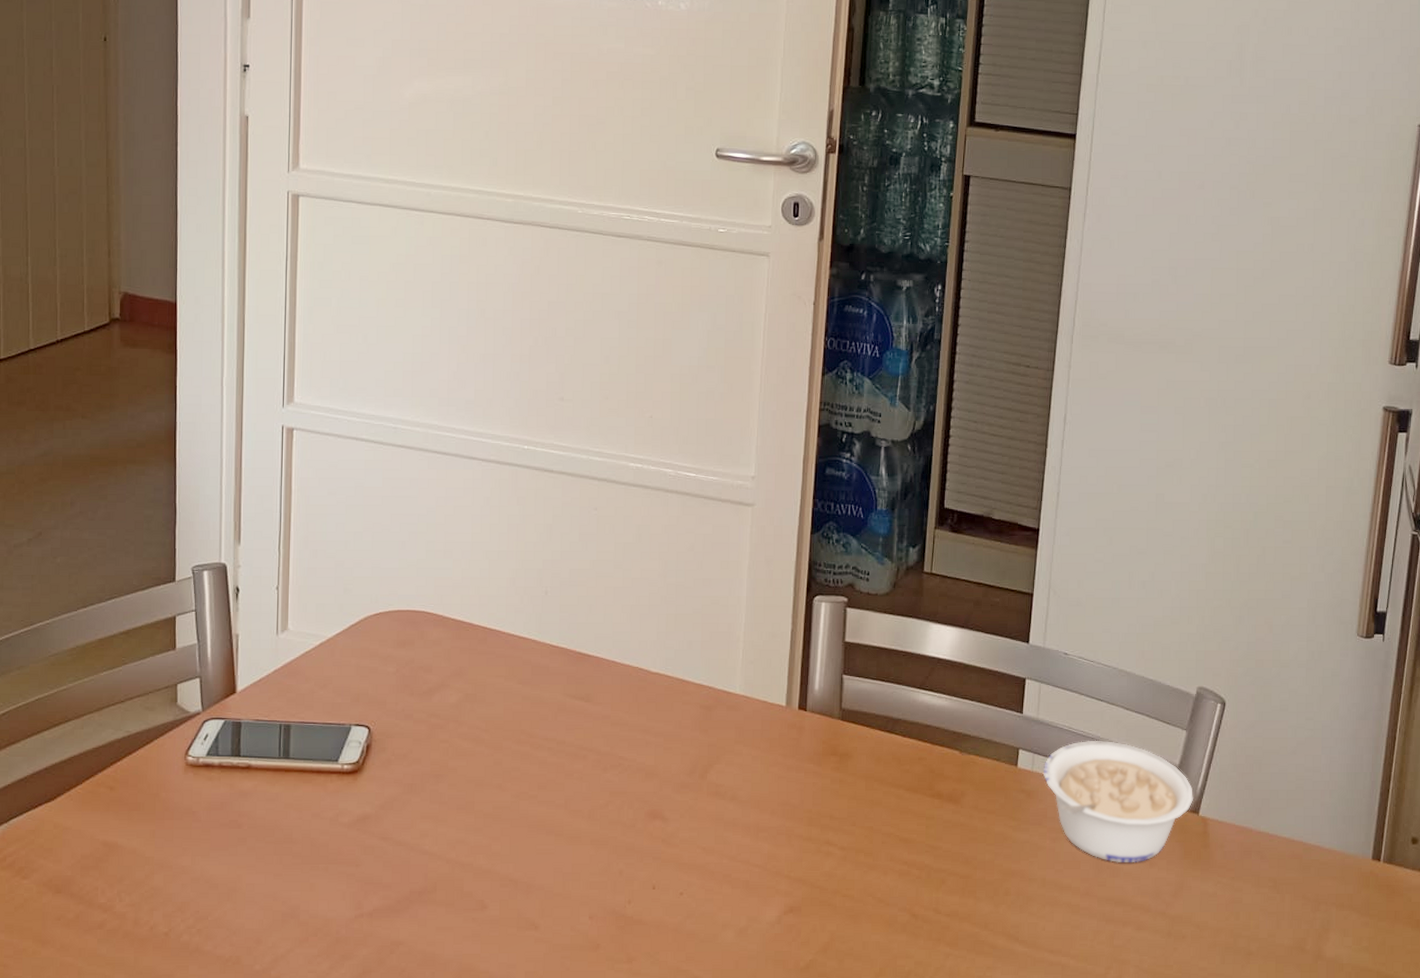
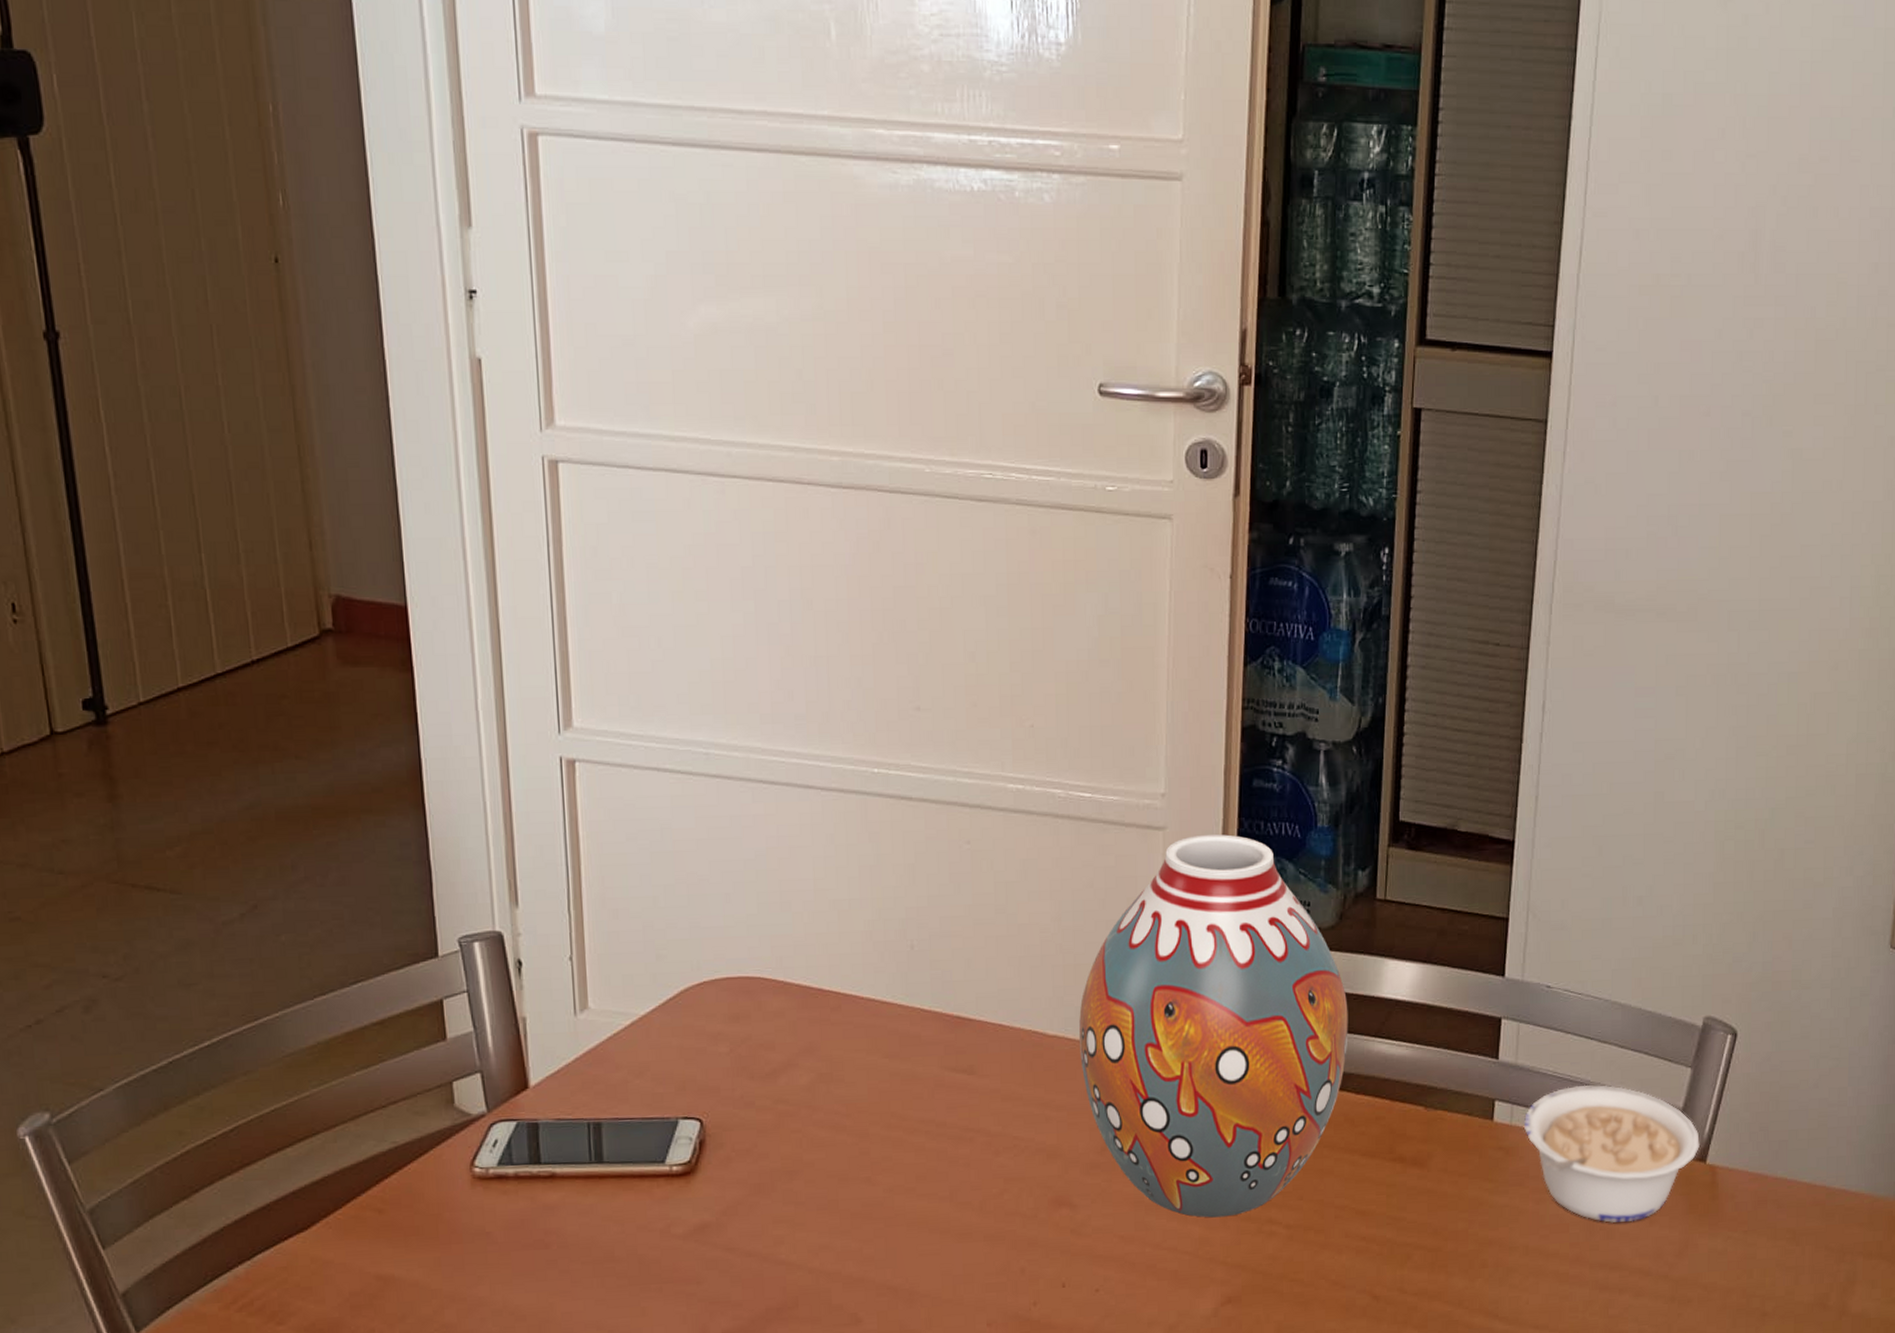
vase: none [676,511,898,837] -> present [1078,834,1348,1218]

